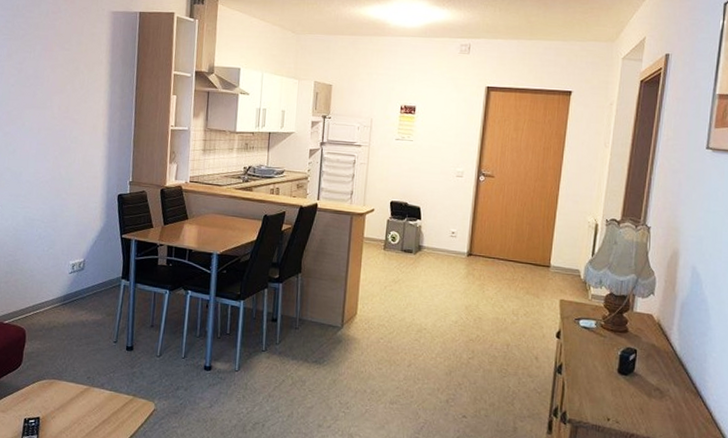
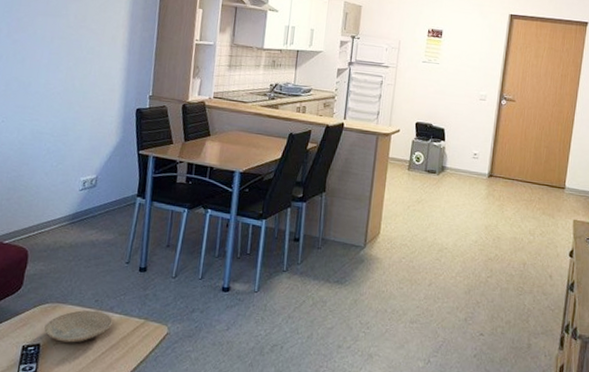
plate: none [43,386,104,417] -> present [44,310,113,343]

